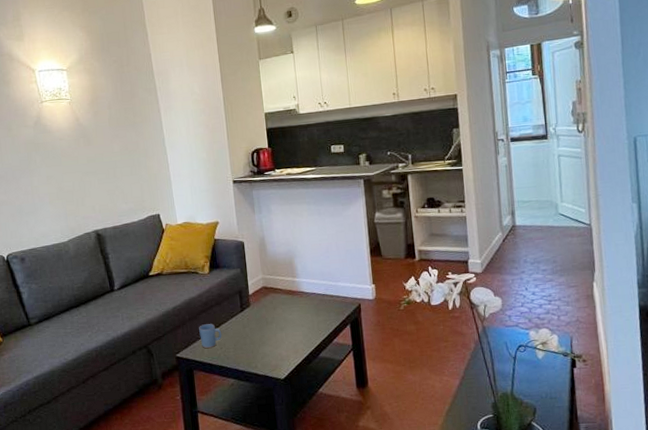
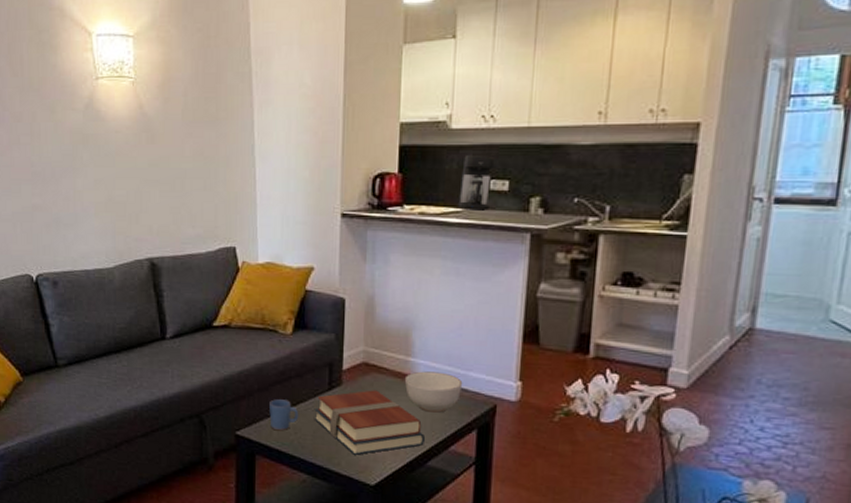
books: none [232,306,315,358] -> present [313,390,425,455]
bowl: none [294,285,335,317] -> present [404,371,463,413]
coffee maker: none [311,129,333,169] -> present [458,156,494,211]

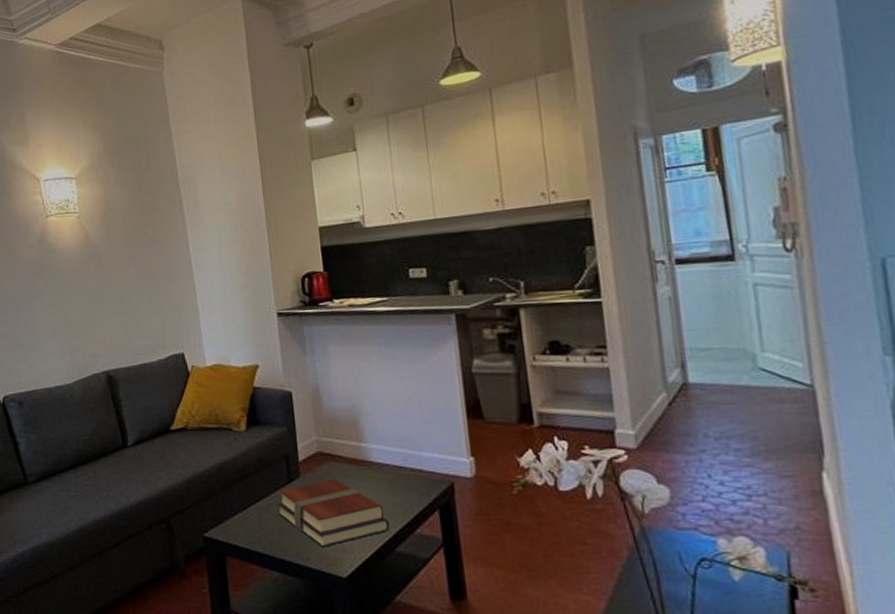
mug: present [269,399,299,431] -> none [233,497,263,529]
bowl: present [404,371,463,413] -> none [359,455,417,496]
coffee maker: present [458,156,494,211] -> none [381,247,412,299]

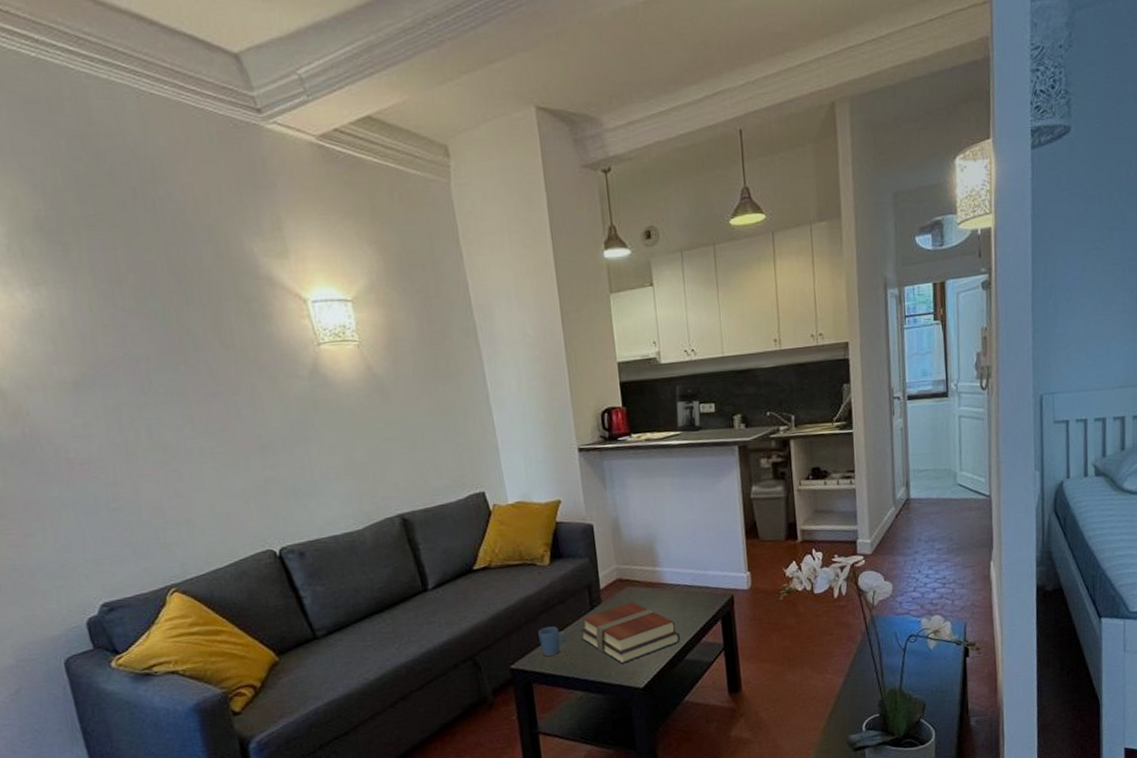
mug: none [233,497,263,529] -> present [538,626,568,657]
coffee maker: none [381,247,412,299] -> present [675,384,702,433]

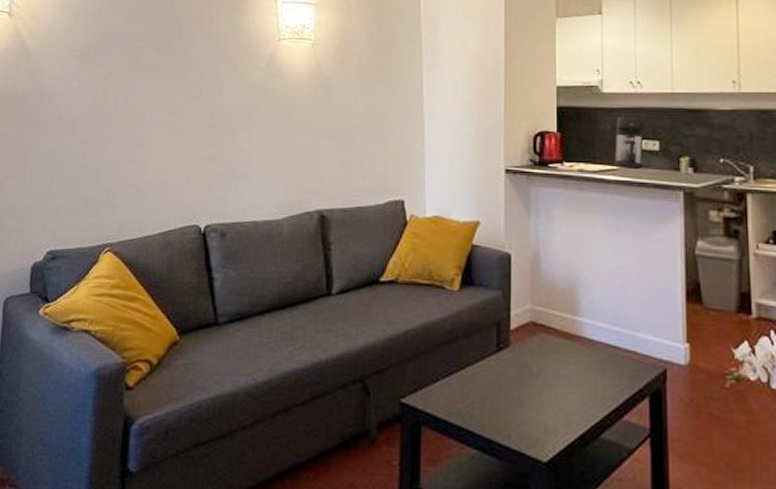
mug: present [538,626,568,657] -> none [436,362,467,399]
books: present [580,602,680,664] -> none [482,352,596,426]

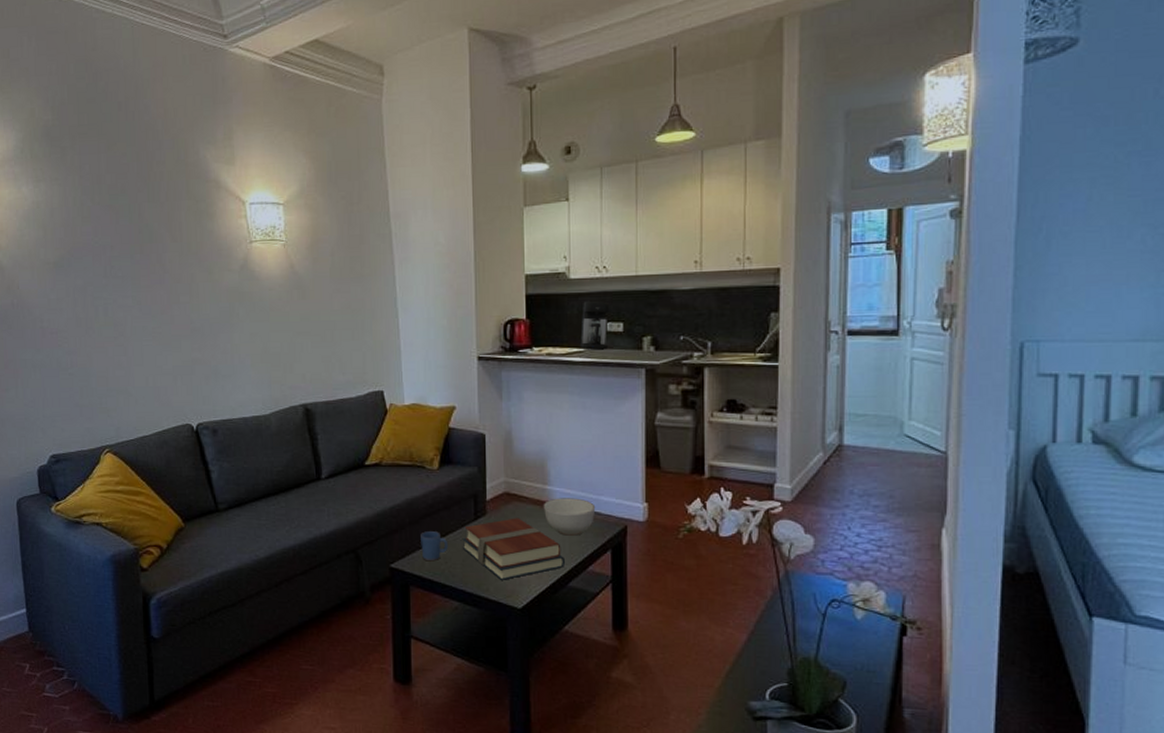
mug: none [436,362,467,399] -> present [421,531,449,562]
books: none [482,352,596,426] -> present [462,518,564,580]
bowl: none [572,331,631,378] -> present [543,498,596,536]

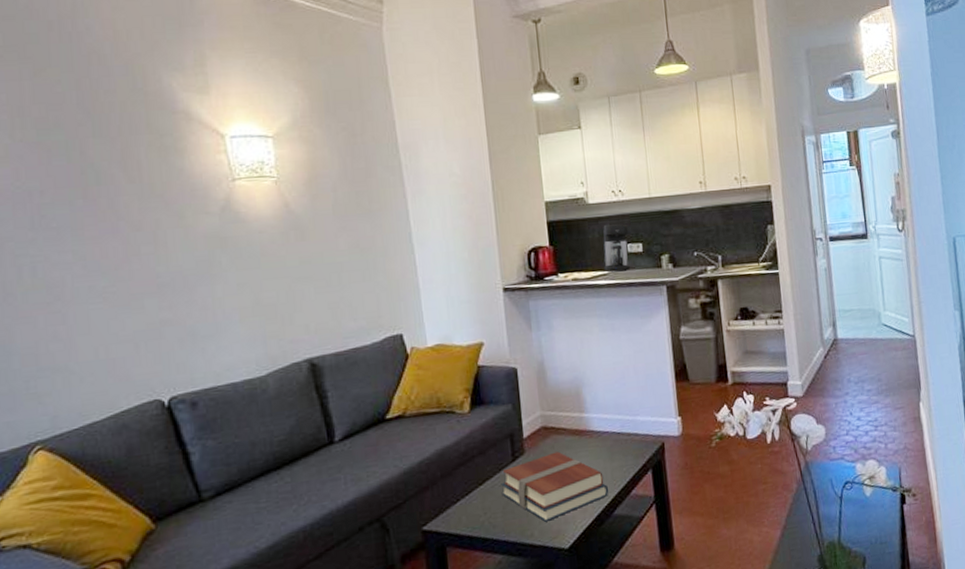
mug: present [421,531,449,562] -> none [455,480,487,516]
bowl: present [543,498,596,536] -> none [581,421,633,463]

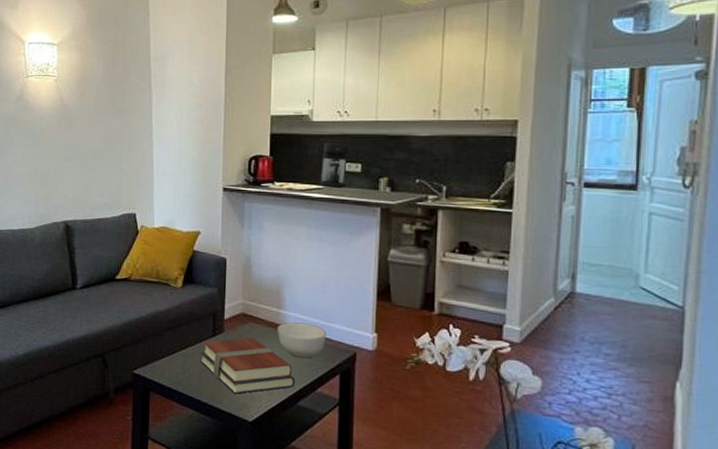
bowl: none [581,421,633,463] -> present [277,322,327,359]

